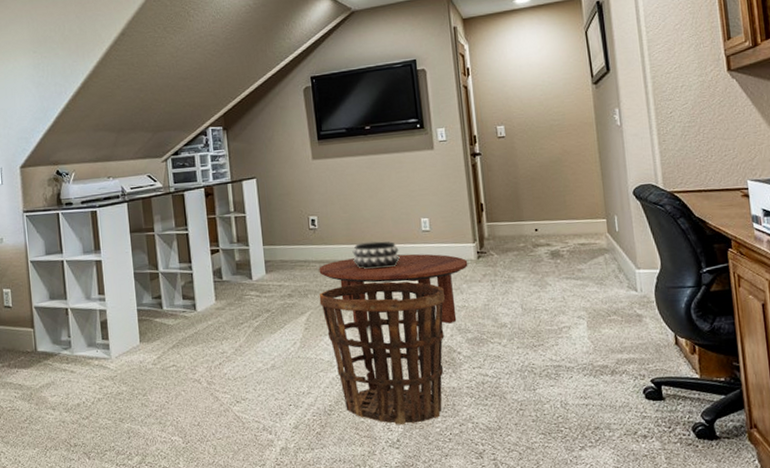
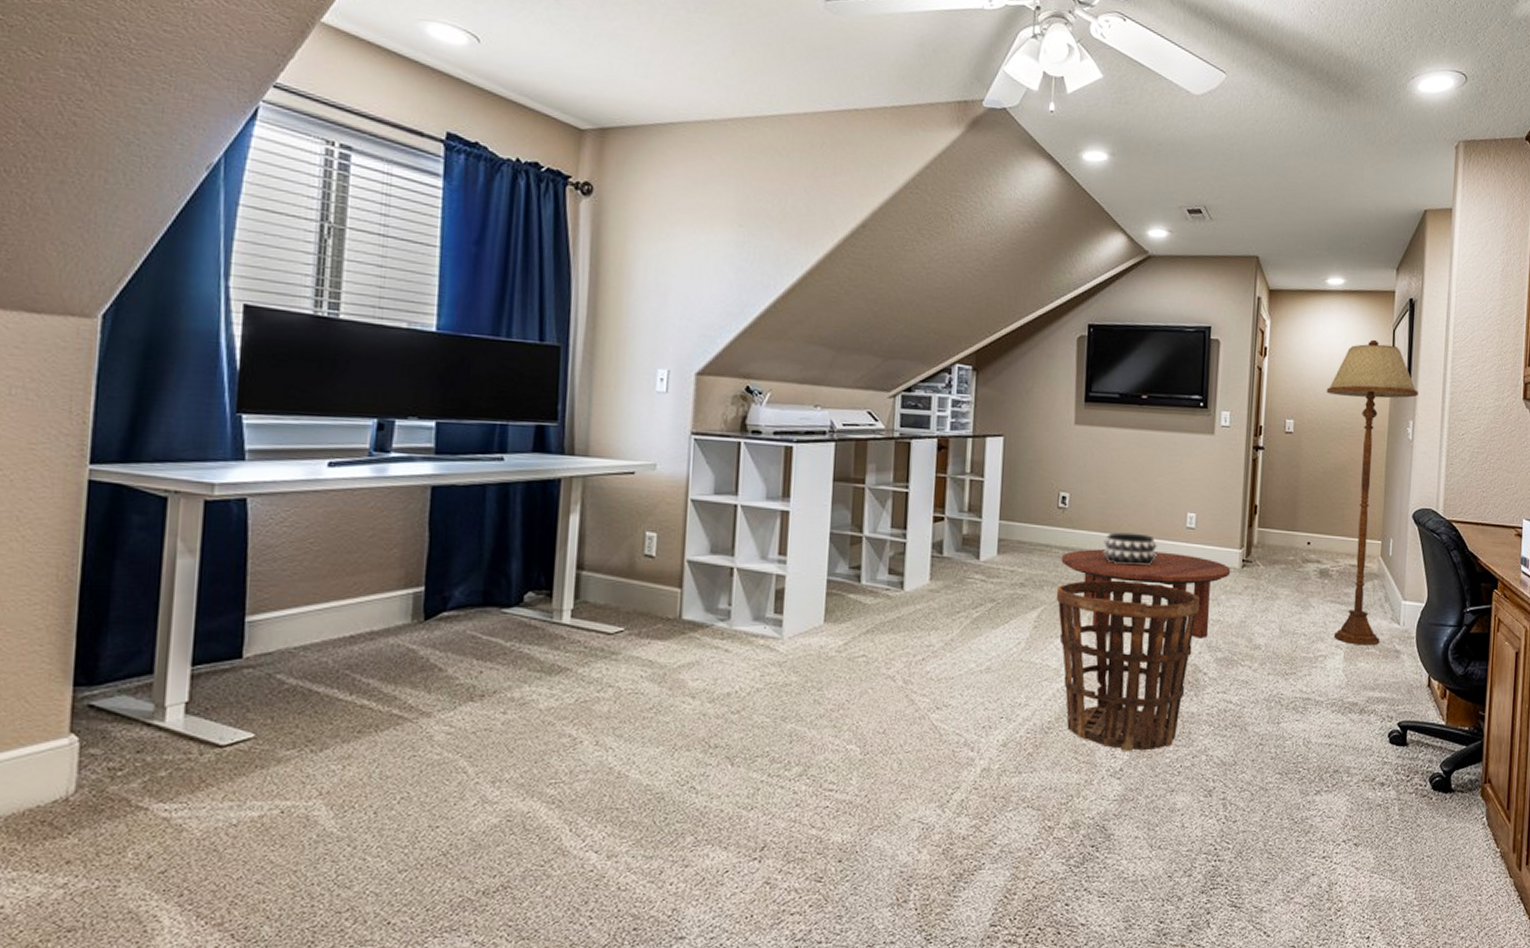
floor lamp: none [530,43,621,314] -> present [1326,339,1418,646]

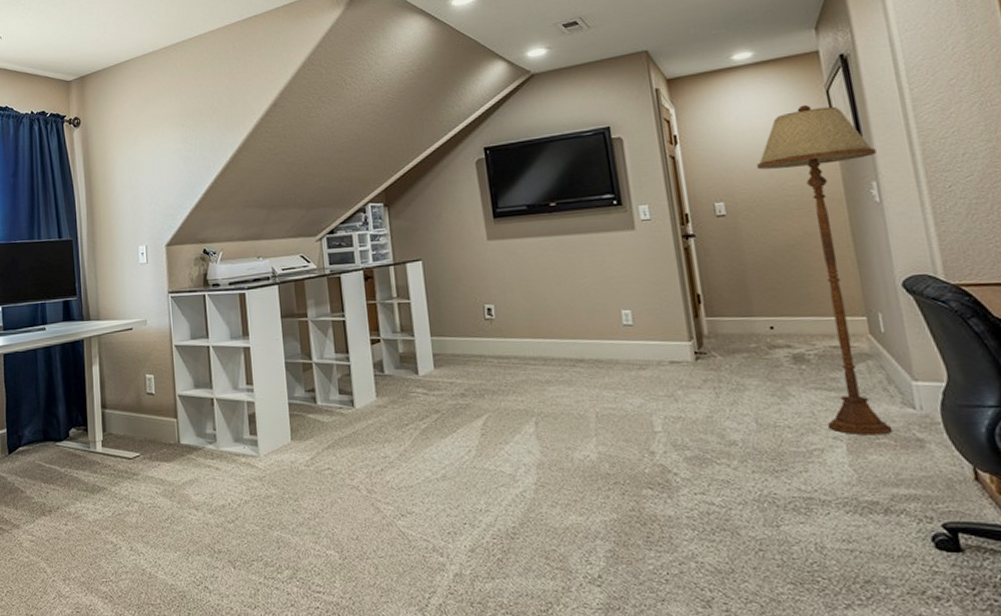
basket: present [1056,579,1200,751] -> none [497,383,656,557]
coffee table: present [1061,549,1231,639] -> none [497,351,684,437]
decorative bowl: present [1103,532,1157,566] -> none [537,336,596,369]

